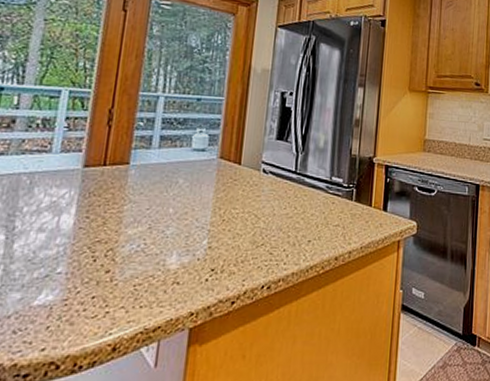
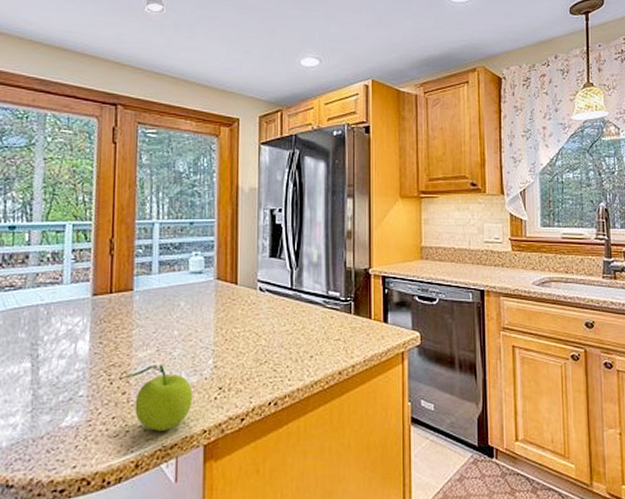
fruit: none [100,243,183,313] -> present [116,364,193,431]

